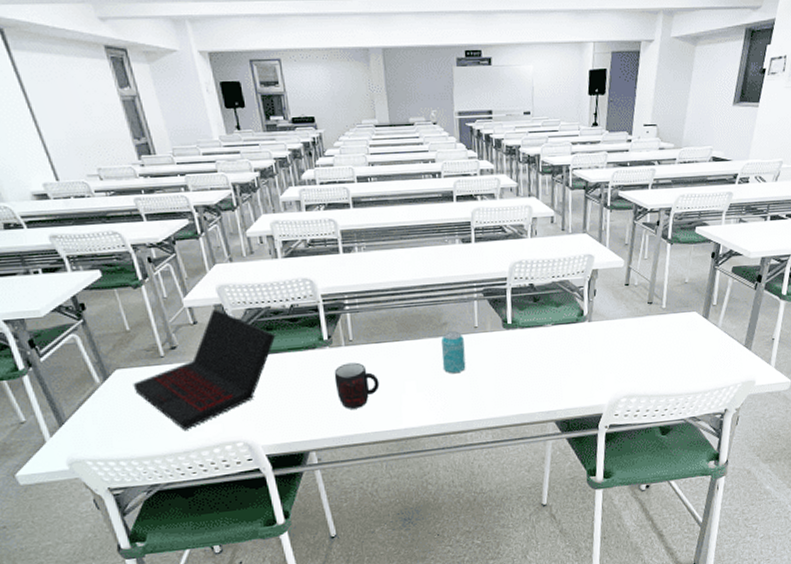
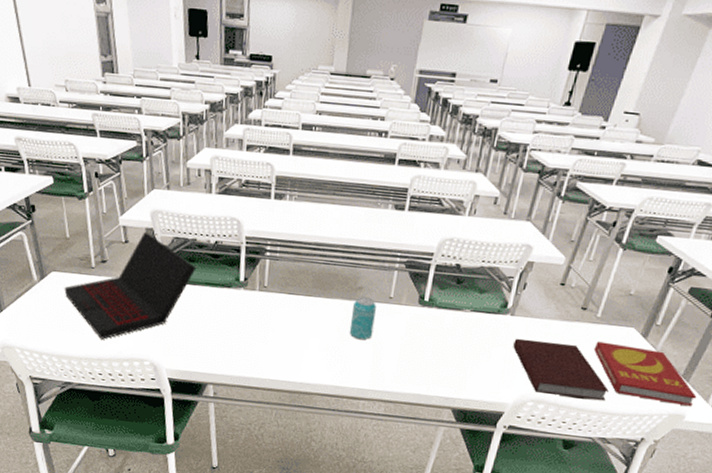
mug: present [334,362,380,409] -> none [242,307,285,354]
notebook: none [596,337,688,388] -> present [513,338,609,400]
book: none [666,327,761,374] -> present [593,341,697,407]

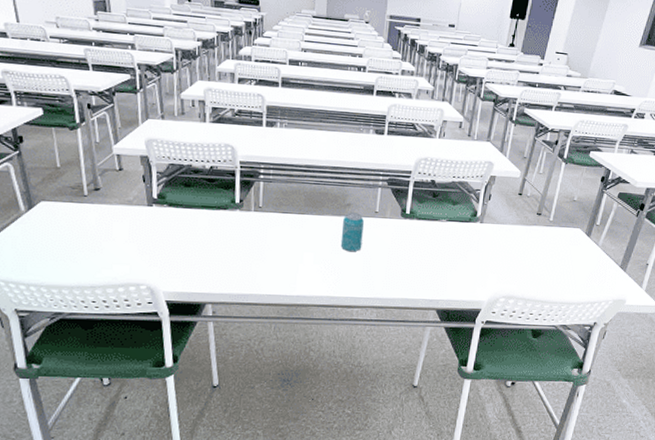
laptop: present [64,231,197,340] -> none [54,159,193,266]
notebook: present [513,338,609,400] -> none [484,242,565,292]
book: present [593,341,697,407] -> none [550,241,633,293]

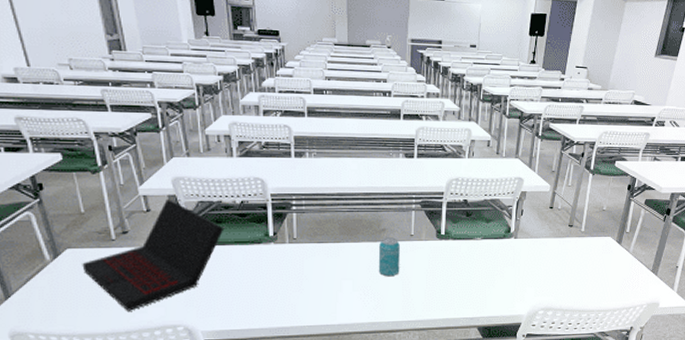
laptop: none [54,159,193,266] -> present [82,198,225,311]

